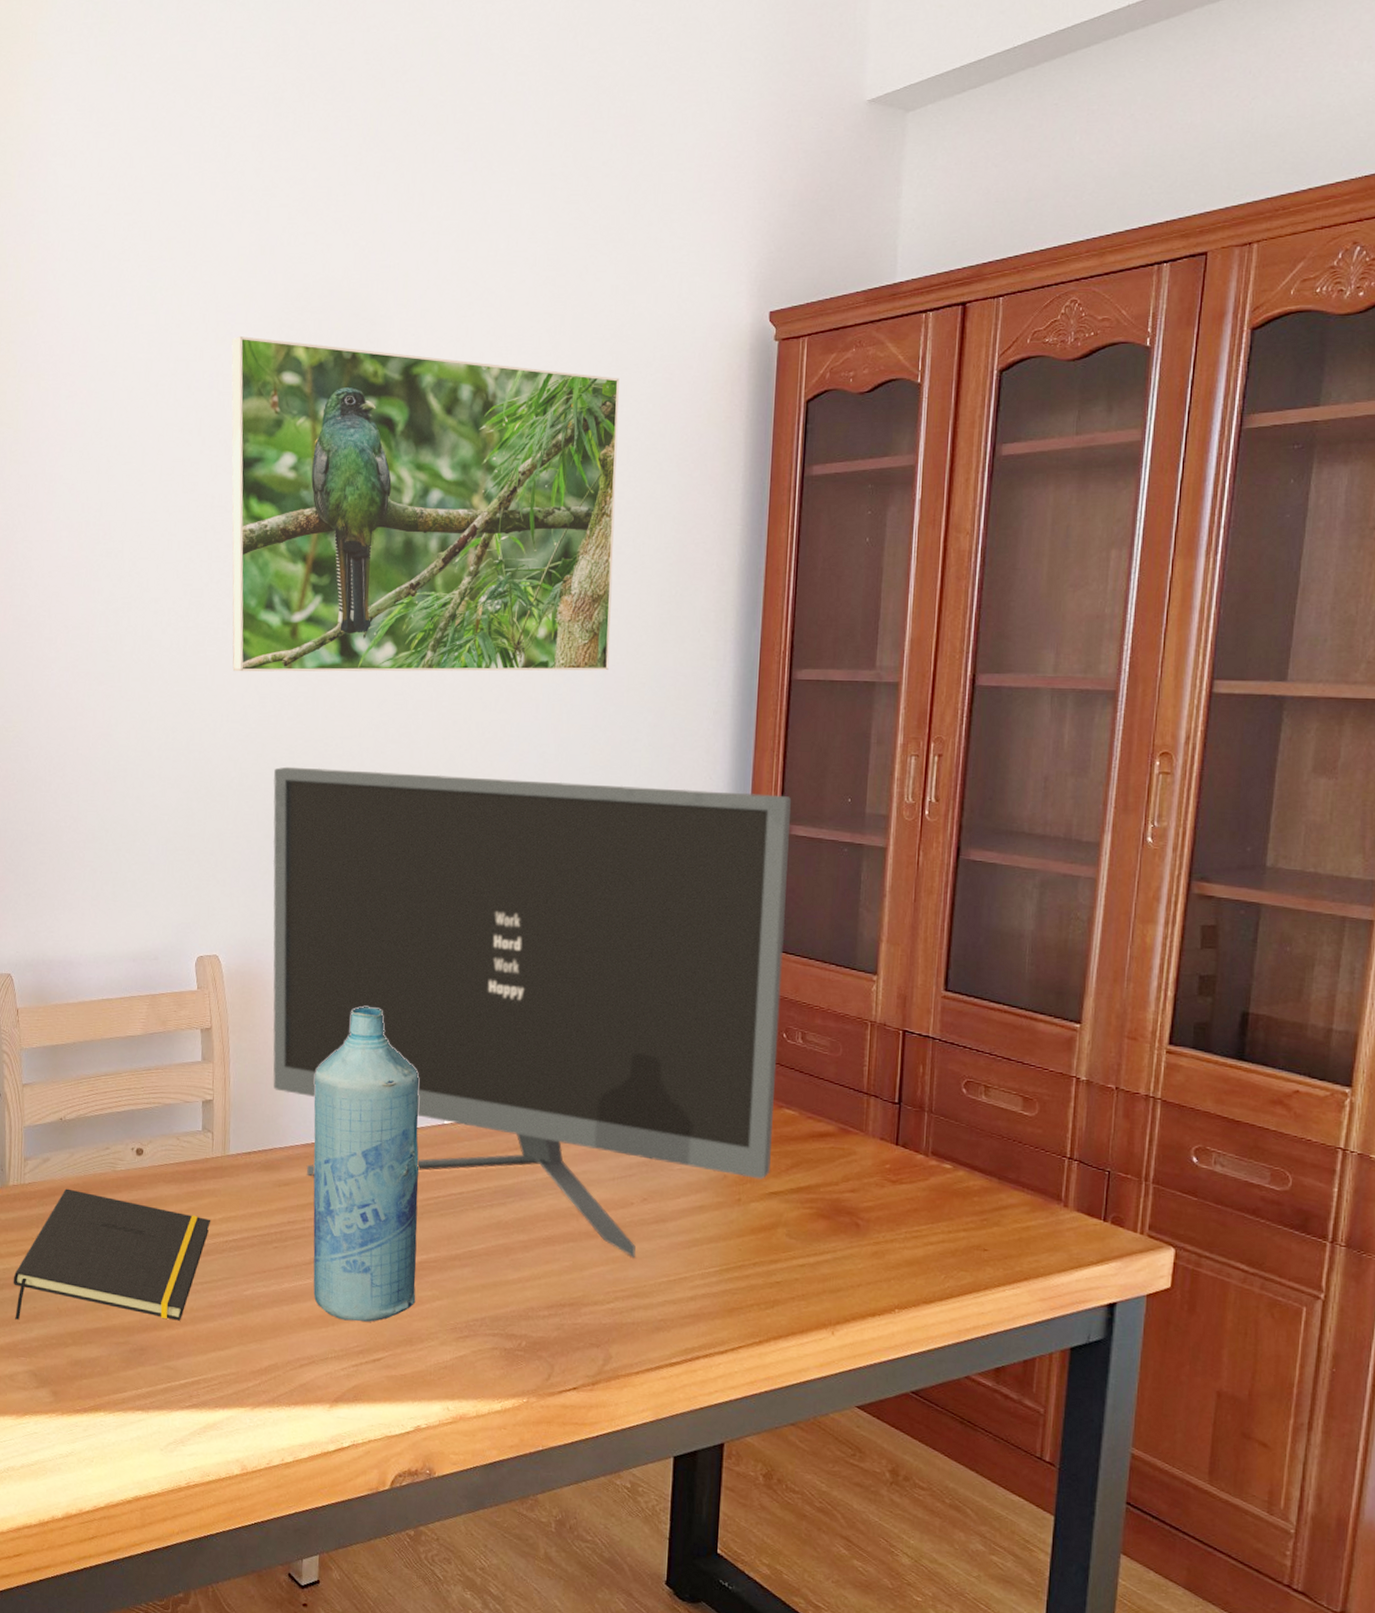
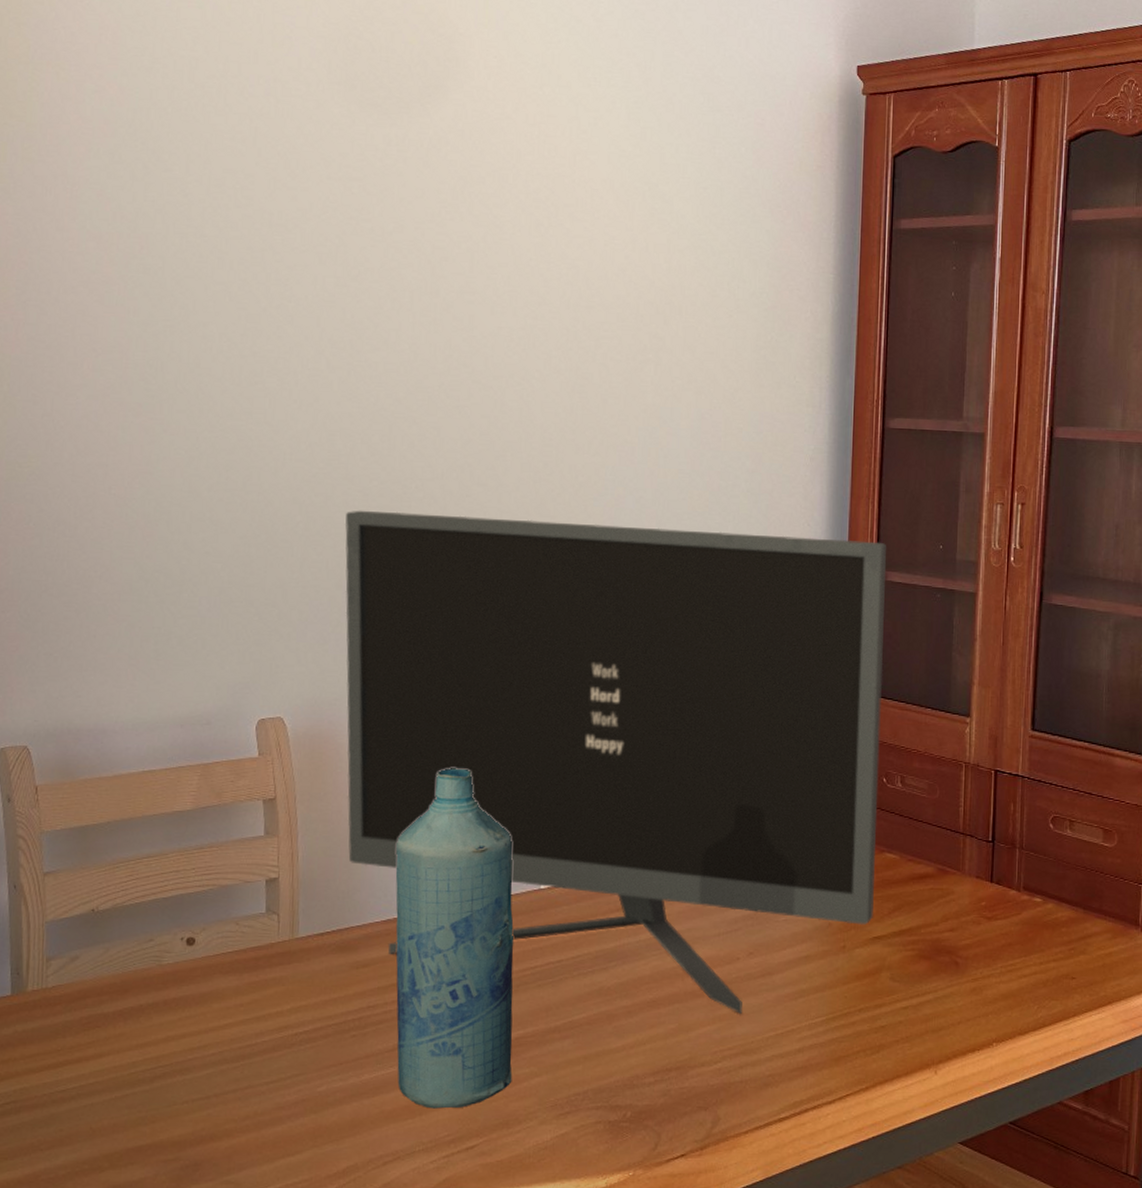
notepad: present [13,1188,210,1321] -> none [33,989,277,1147]
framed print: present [231,336,620,672] -> none [291,42,712,415]

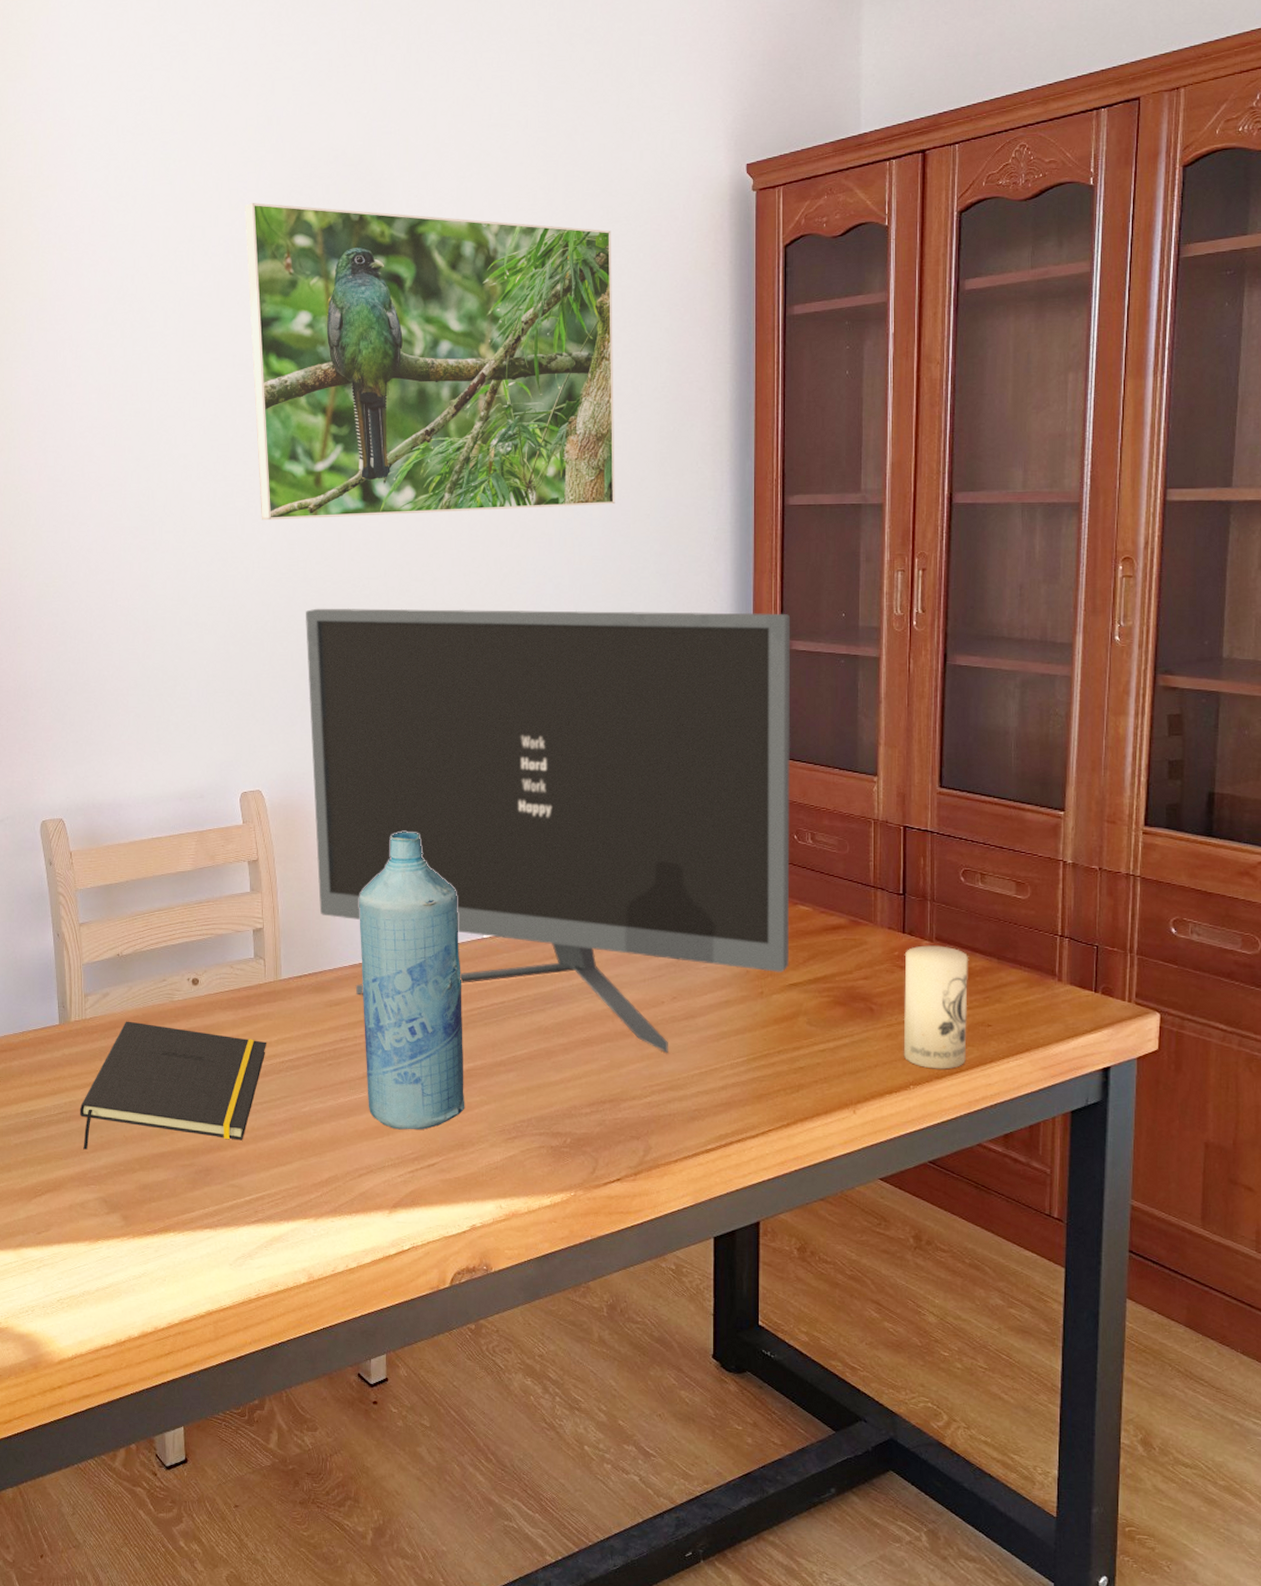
notepad: none [33,989,277,1147] -> present [79,1021,266,1150]
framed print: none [291,42,712,415] -> present [245,203,615,521]
candle: none [987,895,1056,1025] -> present [903,945,969,1070]

